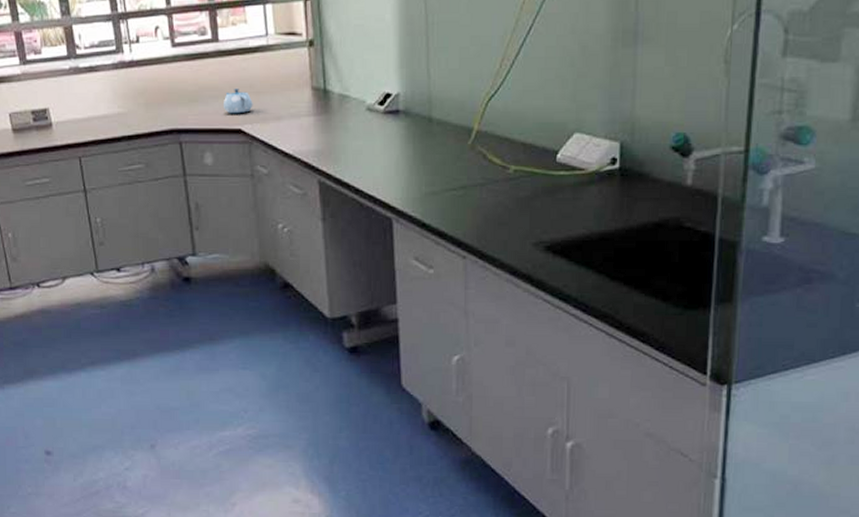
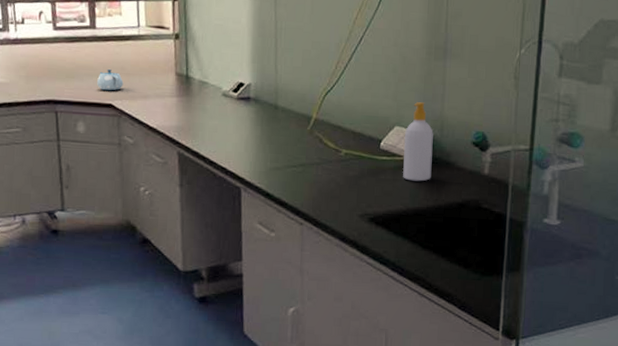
soap bottle: none [584,101,622,199] -> present [402,102,433,182]

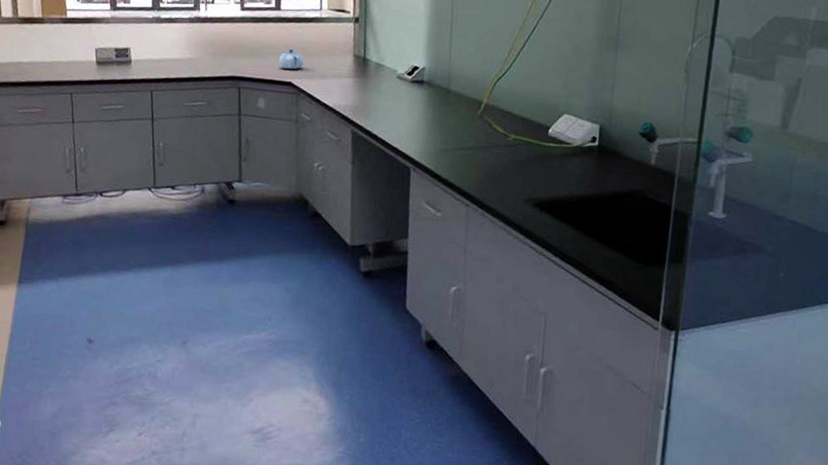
soap bottle: present [402,102,433,182] -> none [569,91,602,169]

